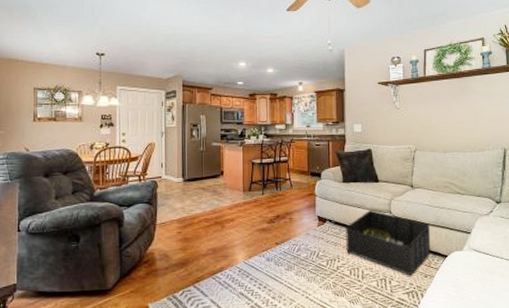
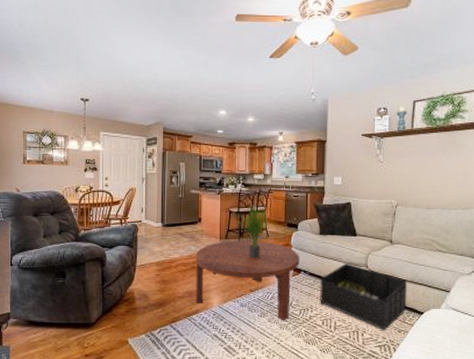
coffee table: none [218,192,324,274] -> present [195,240,299,321]
potted plant: none [259,155,293,210] -> present [236,205,269,258]

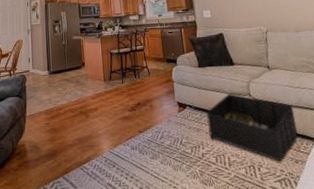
coffee table: present [195,240,299,321] -> none [82,79,184,162]
potted plant: present [236,205,269,258] -> none [118,44,149,98]

